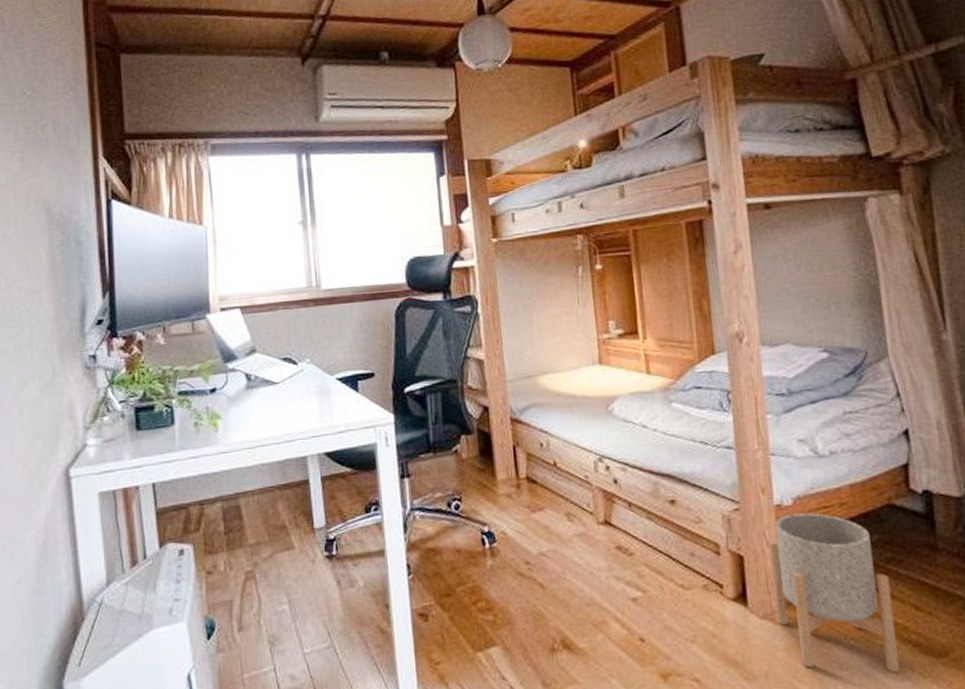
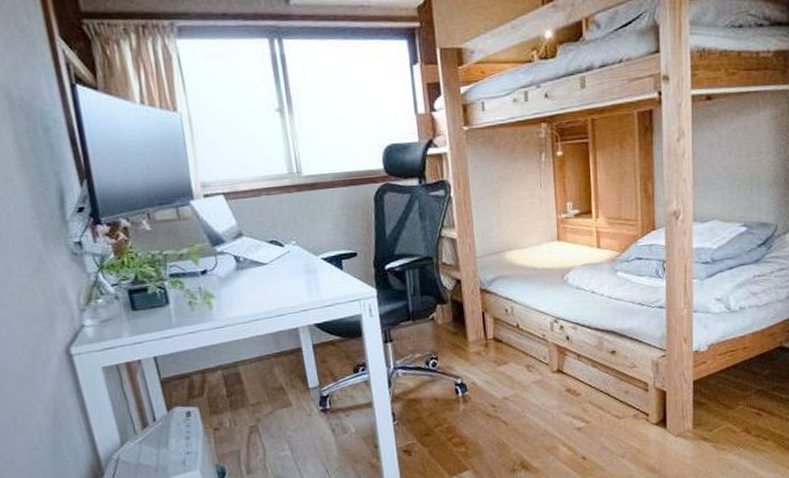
planter: present [769,513,900,673] -> none [686,356,774,470]

